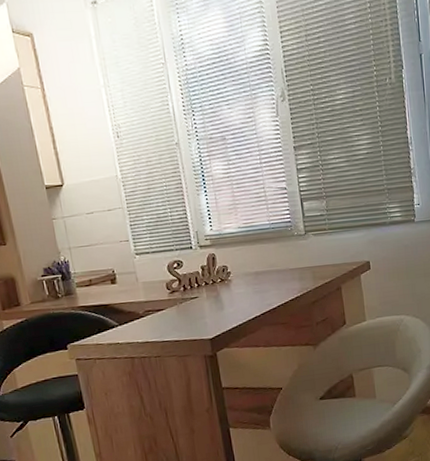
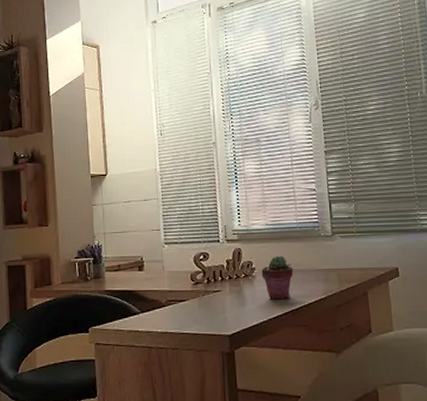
potted succulent: none [237,257,269,302] -> present [261,255,294,300]

